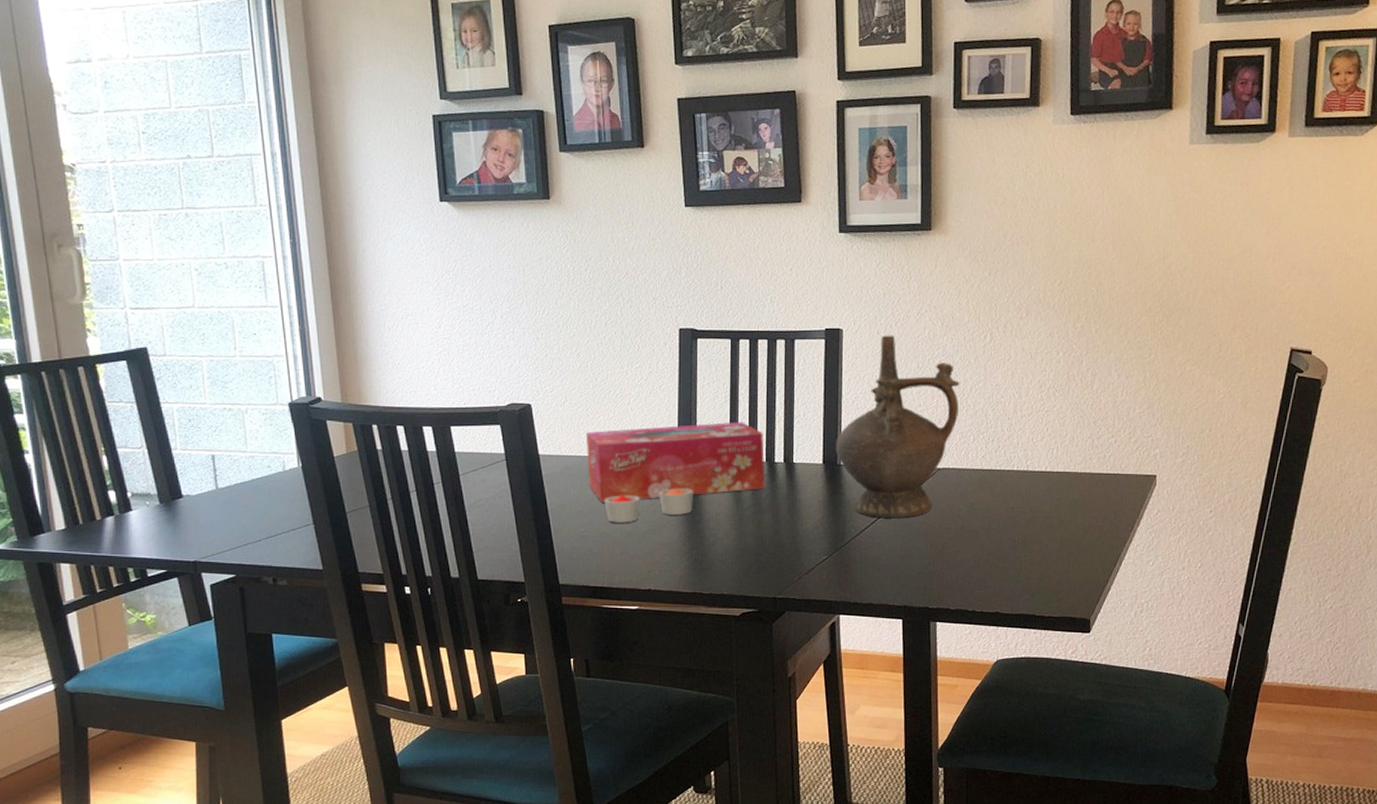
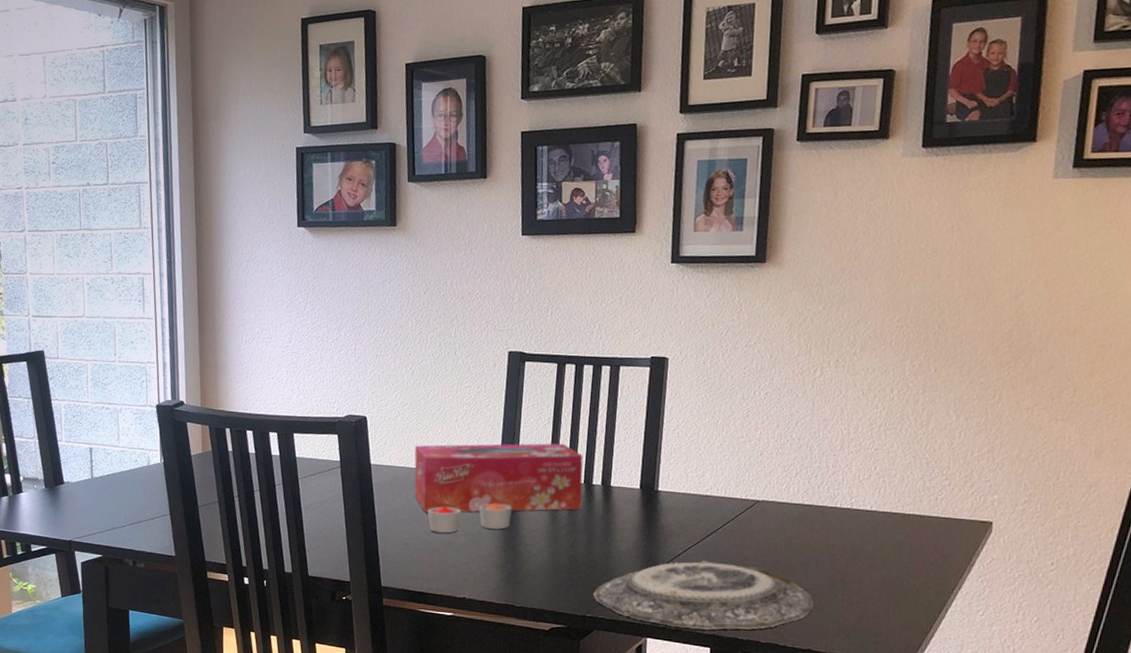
plate: none [783,531,998,602] -> present [593,559,814,630]
ceremonial vessel: present [836,335,960,518] -> none [654,365,786,547]

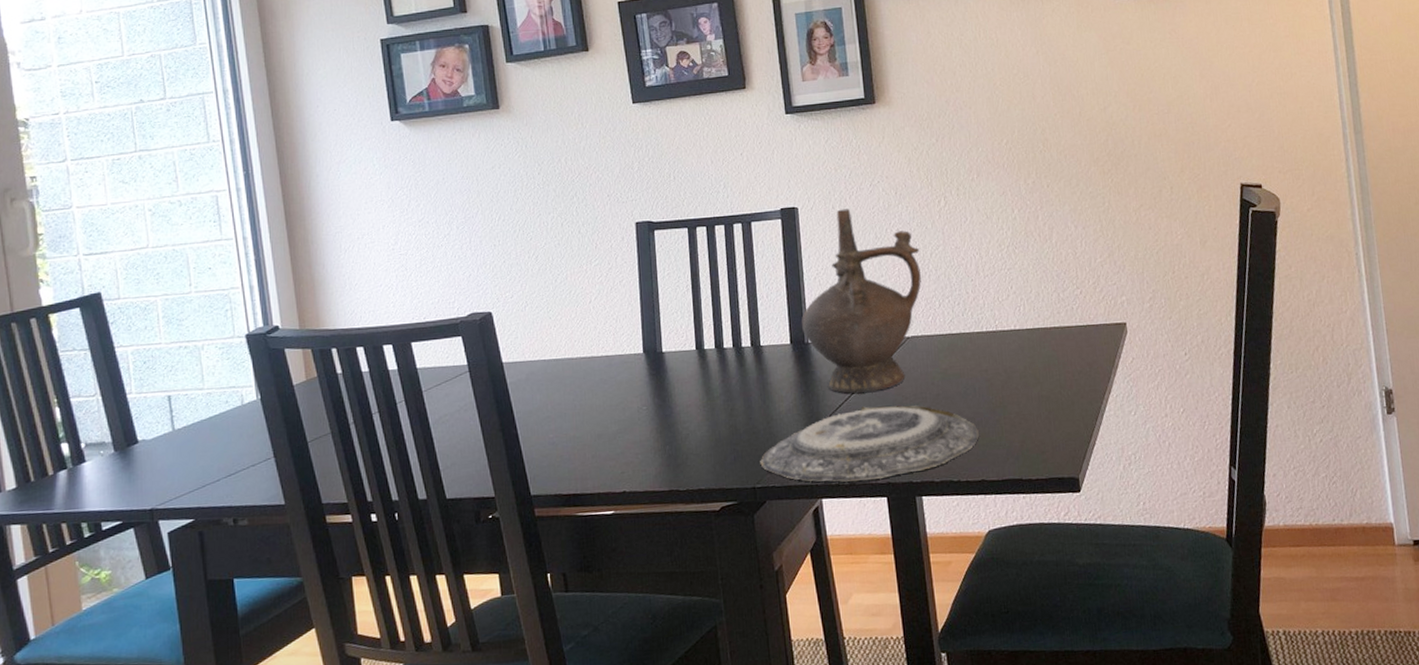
tissue box: present [414,443,583,513] -> none [548,309,735,406]
candle: present [427,502,512,533] -> none [572,382,663,426]
ceremonial vessel: none [654,365,786,547] -> present [802,208,921,394]

